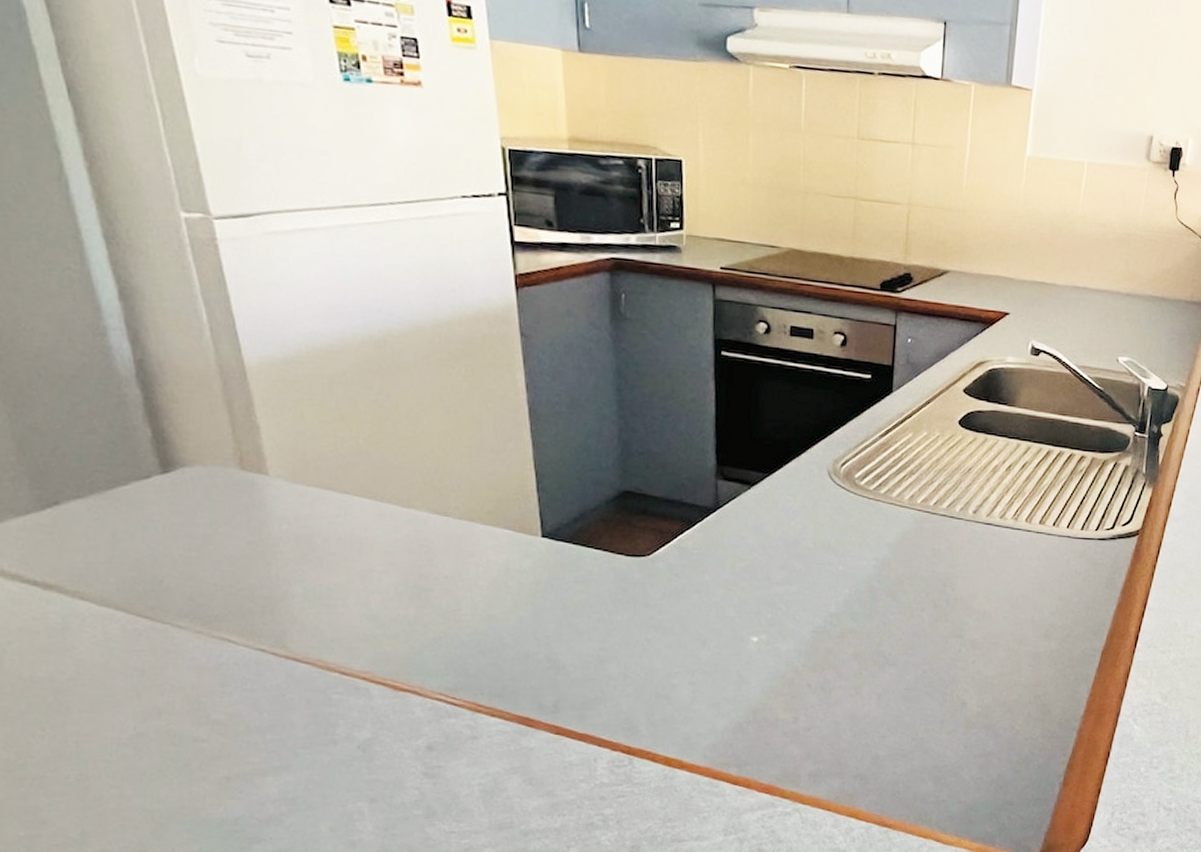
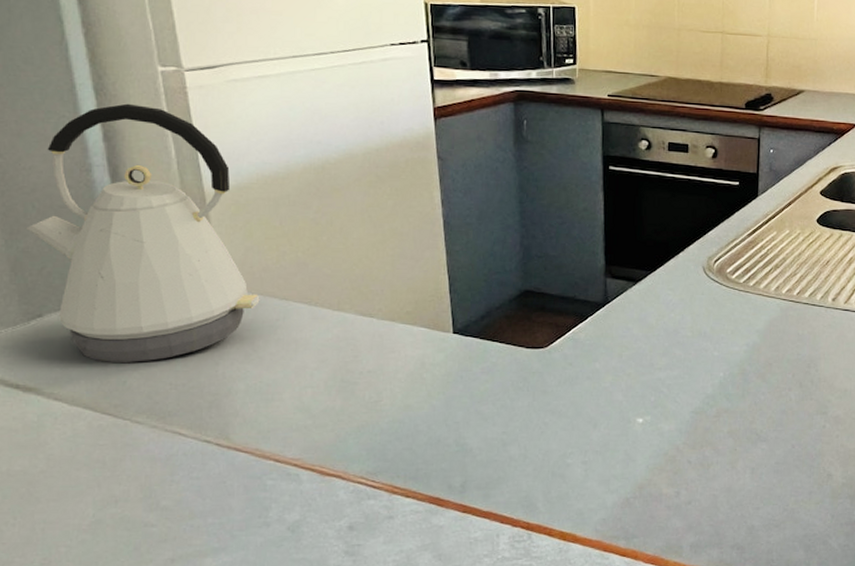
kettle: none [31,255,316,560] -> present [25,103,260,362]

